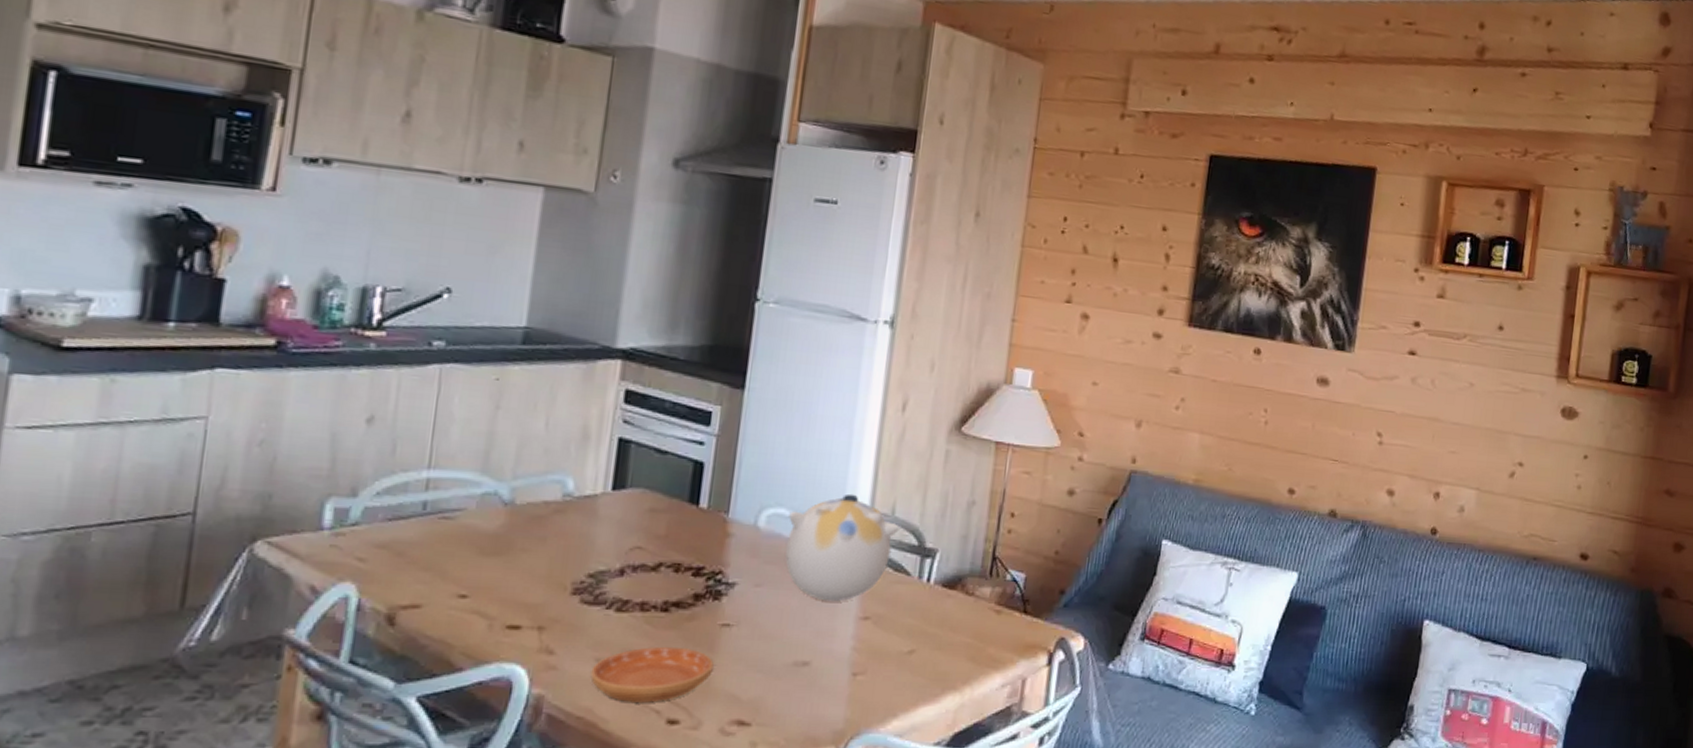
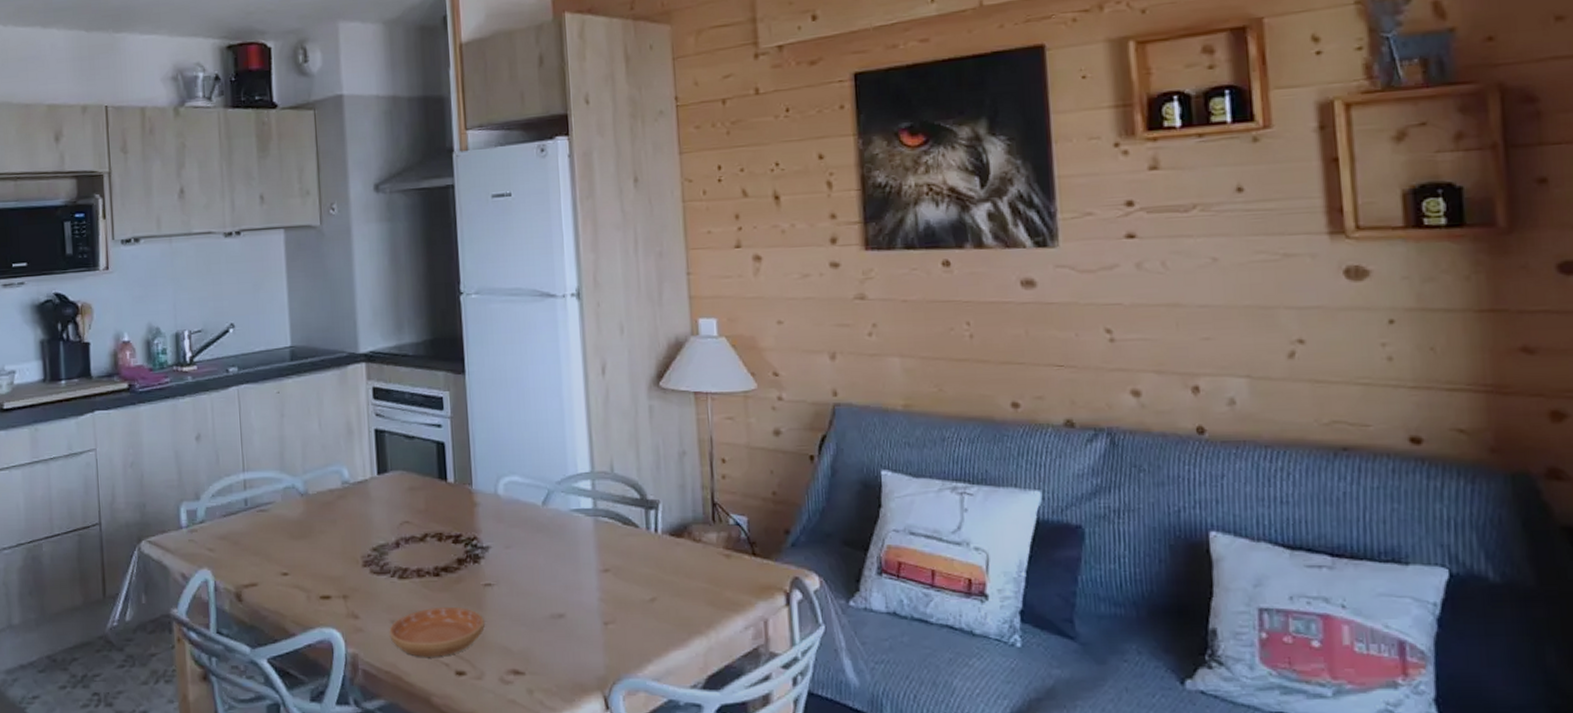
teapot: present [785,493,900,602] -> none [522,456,620,557]

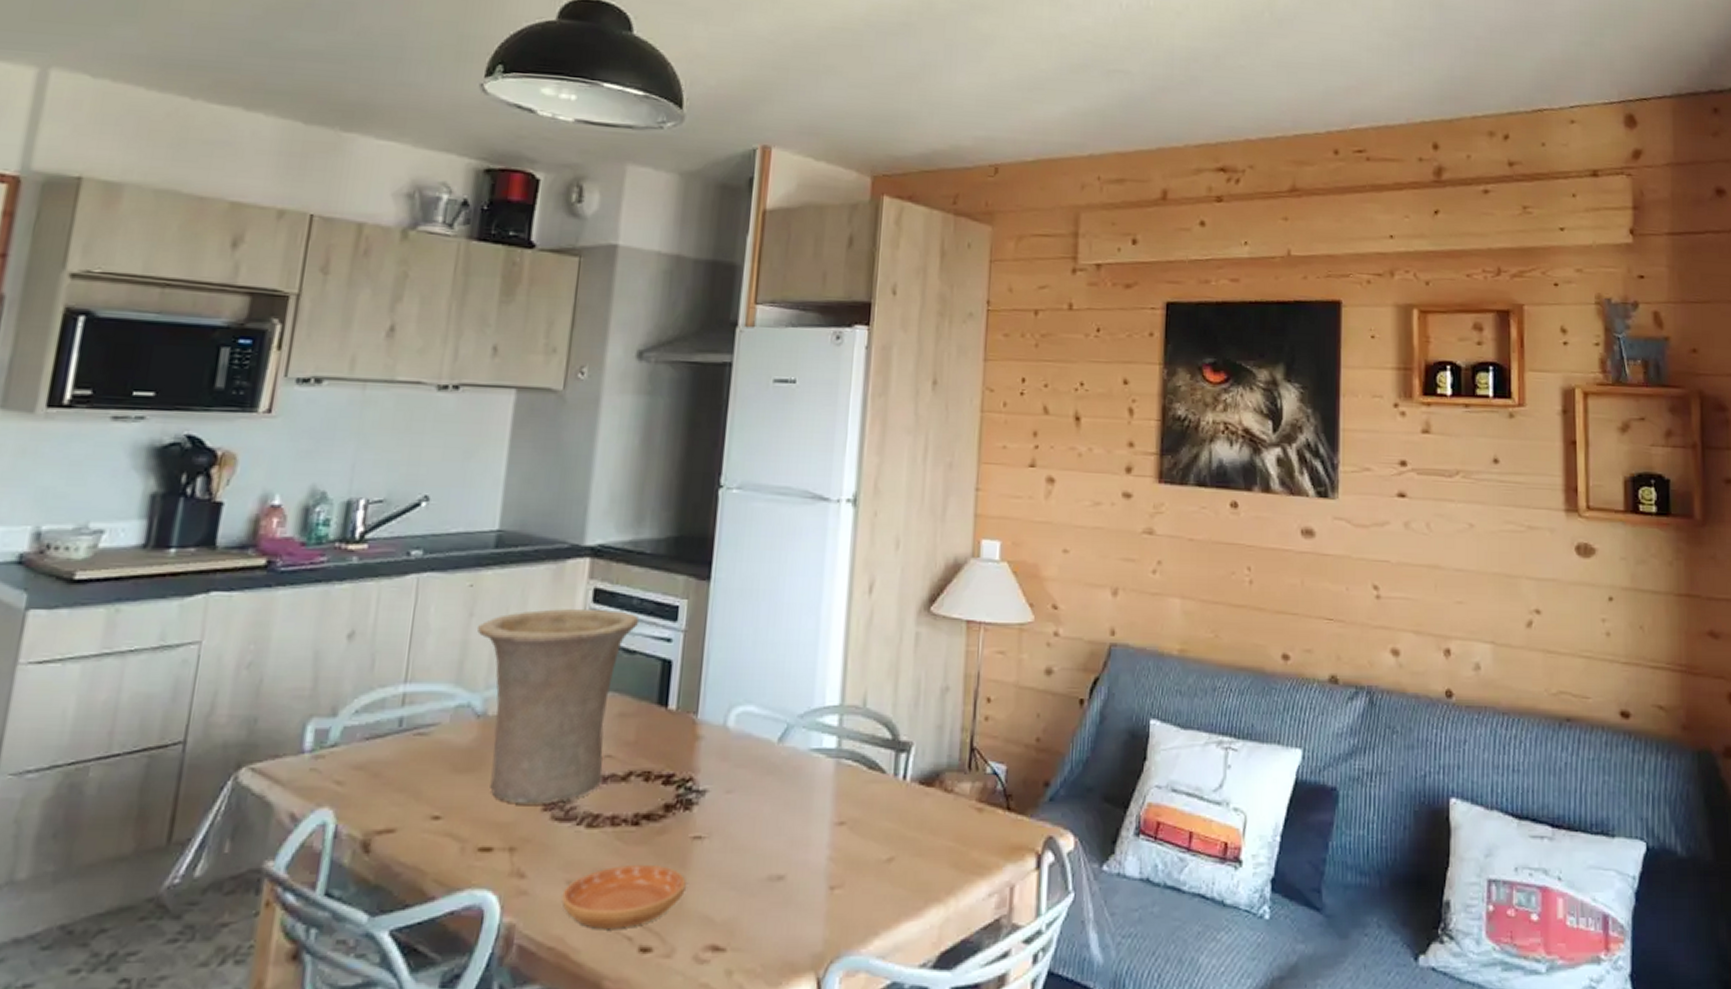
vase: none [289,404,413,562] -> present [477,608,640,805]

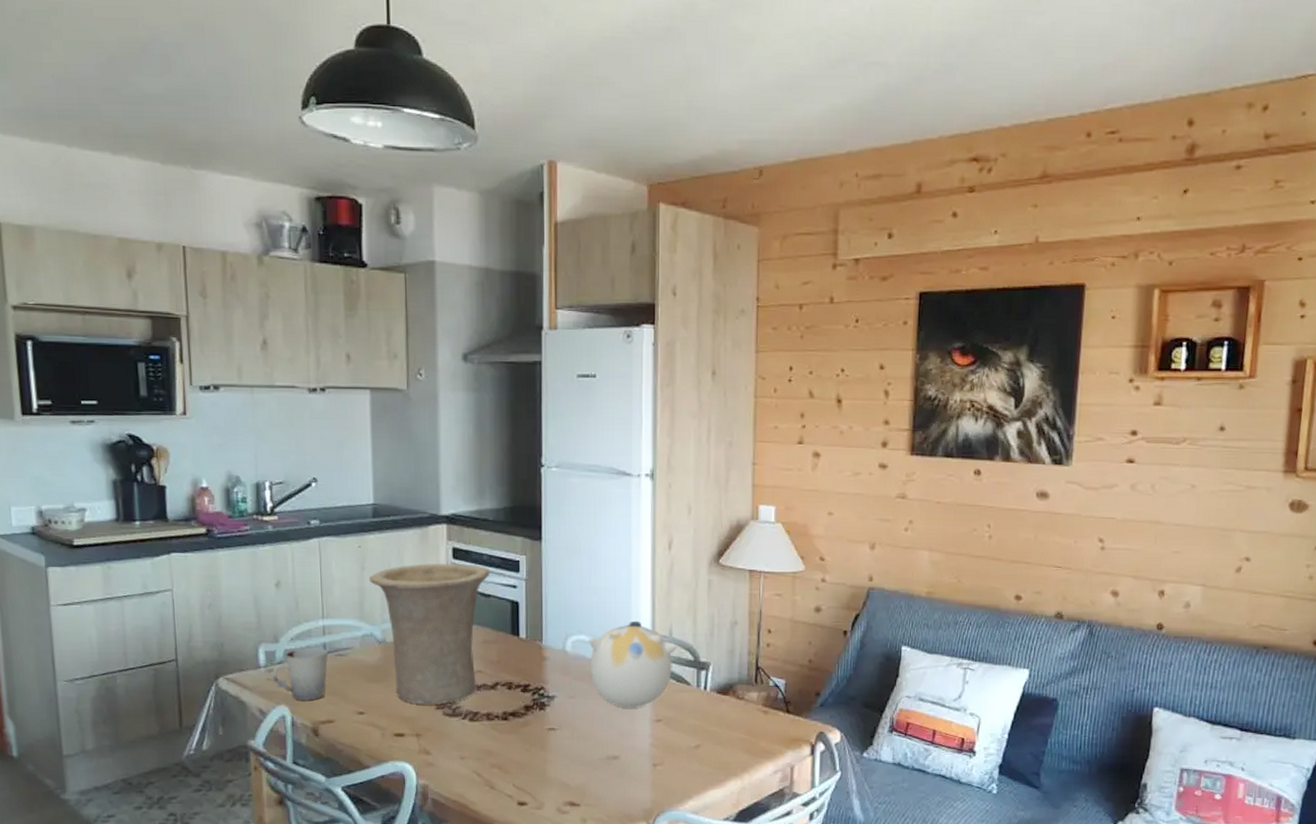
cup: none [318,723,405,800] -> present [272,648,329,700]
saucer: present [561,864,686,929] -> none [458,746,546,789]
teapot: none [756,686,872,806] -> present [589,620,677,708]

